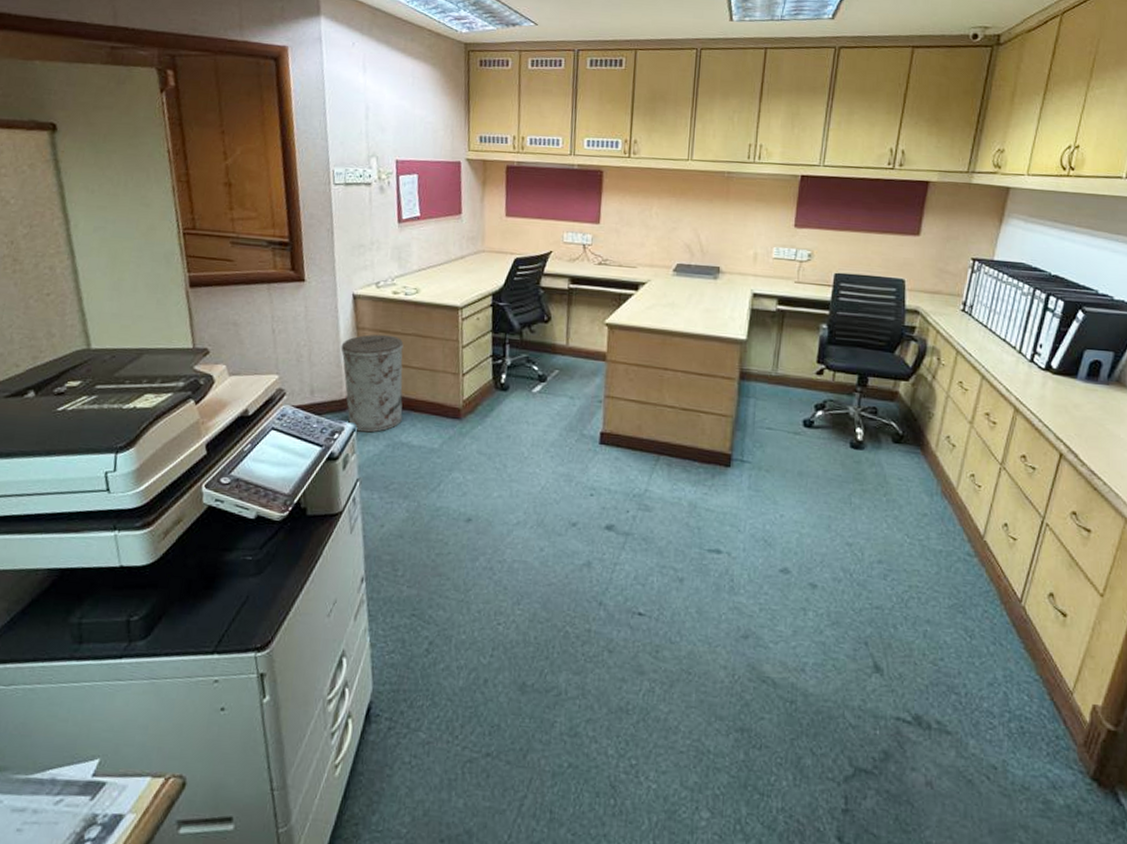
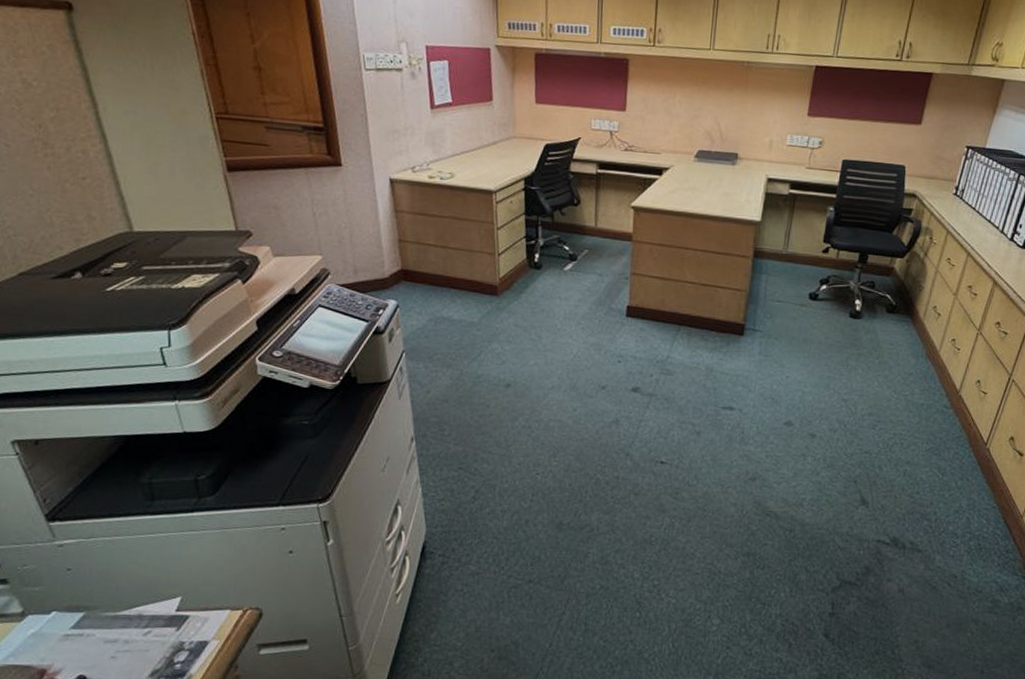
trash can: present [340,334,404,433] -> none [380,217,443,309]

